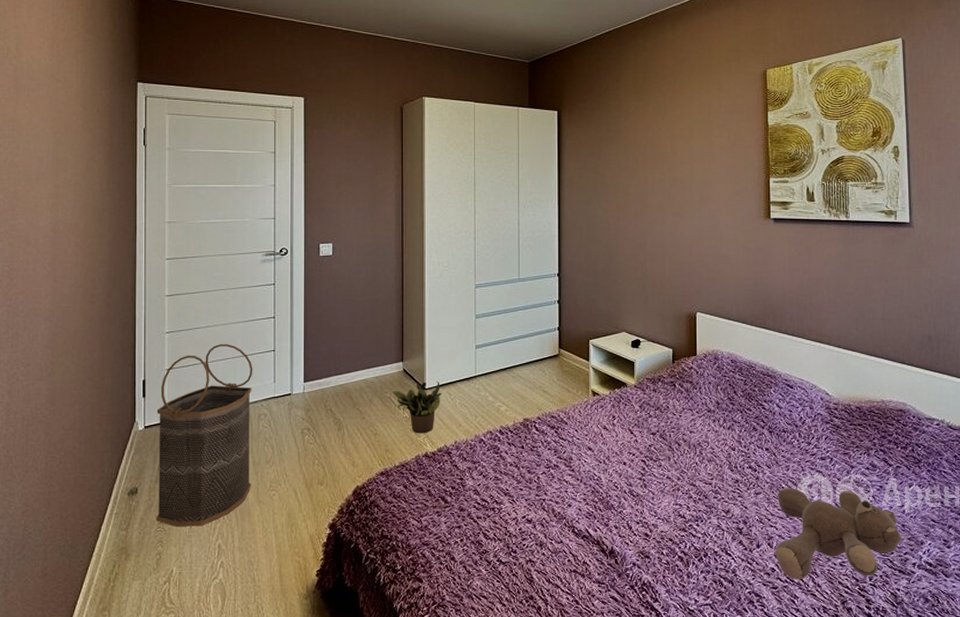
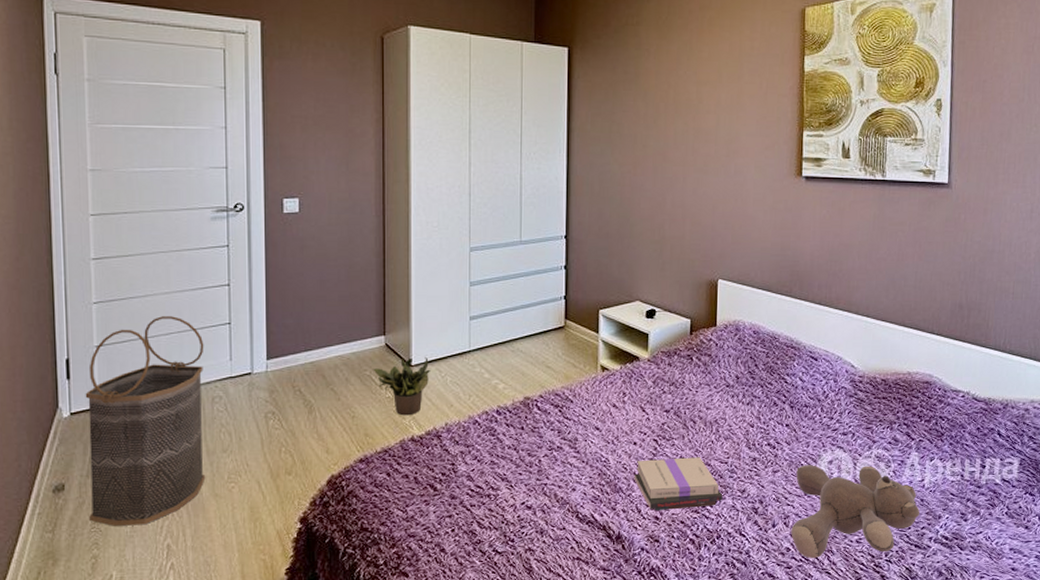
books: none [624,478,709,528] -> present [634,457,723,510]

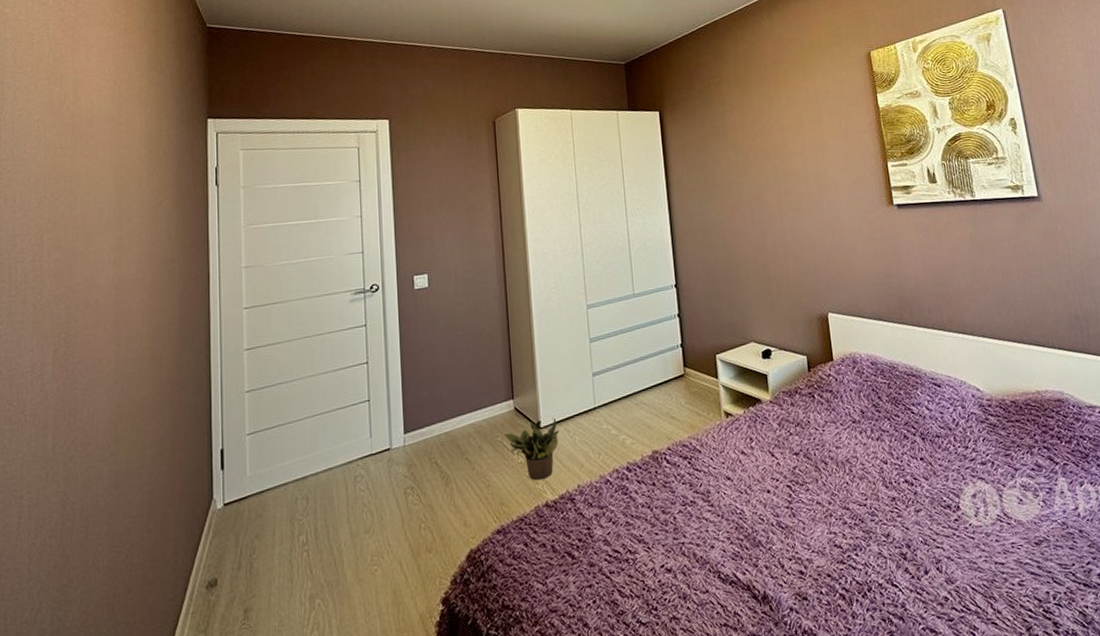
basket: present [85,316,206,526] -> none [237,398,350,621]
books: present [634,457,723,510] -> none [772,501,868,564]
stuffed bear: present [791,465,920,559] -> none [939,496,1082,608]

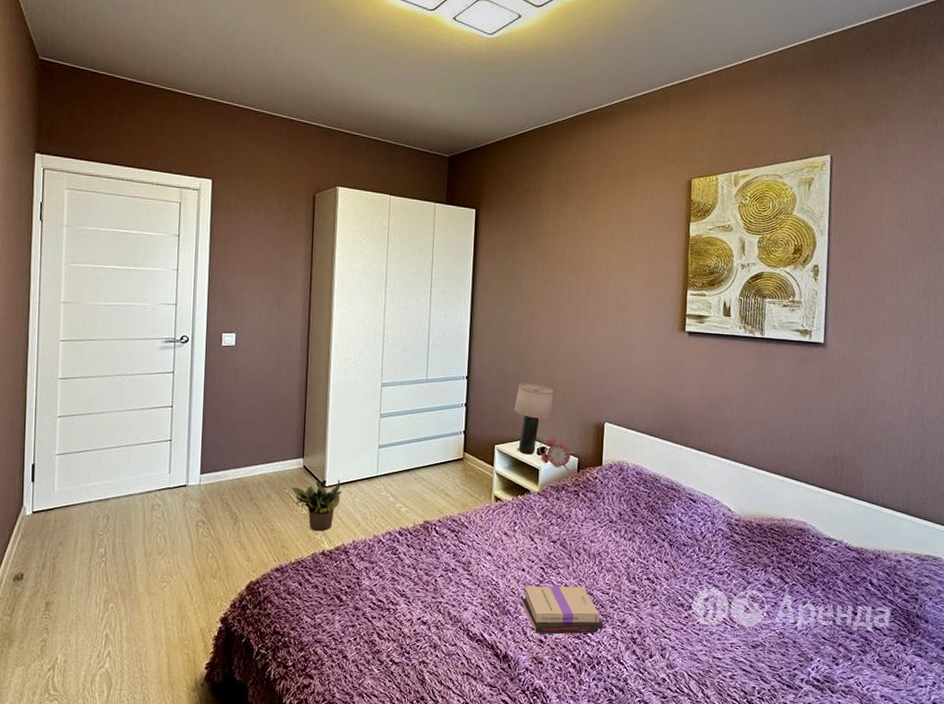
table lamp: none [729,282,771,361] -> present [513,383,553,455]
alarm clock: none [763,338,802,372] -> present [539,437,575,471]
books: none [772,501,868,564] -> present [521,586,604,634]

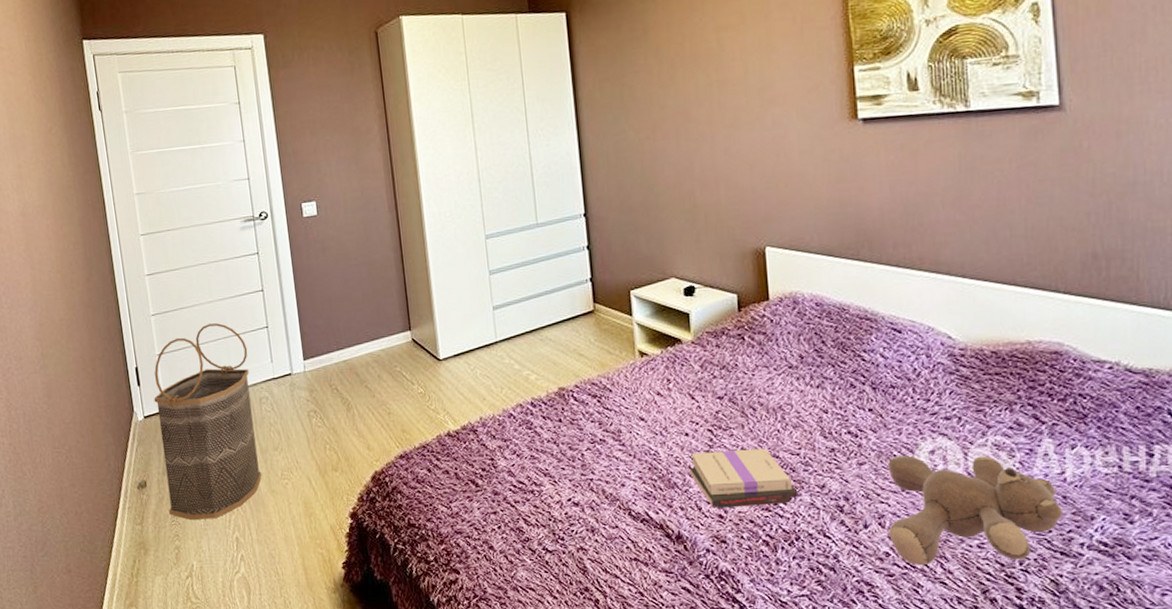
basket: none [42,431,148,615] -> present [153,323,262,520]
potted plant: present [291,478,343,532] -> none [403,349,460,411]
table lamp: present [513,383,553,455] -> none [647,211,696,298]
alarm clock: present [539,437,575,471] -> none [685,273,732,311]
stuffed bear: none [667,600,793,691] -> present [888,455,1064,566]

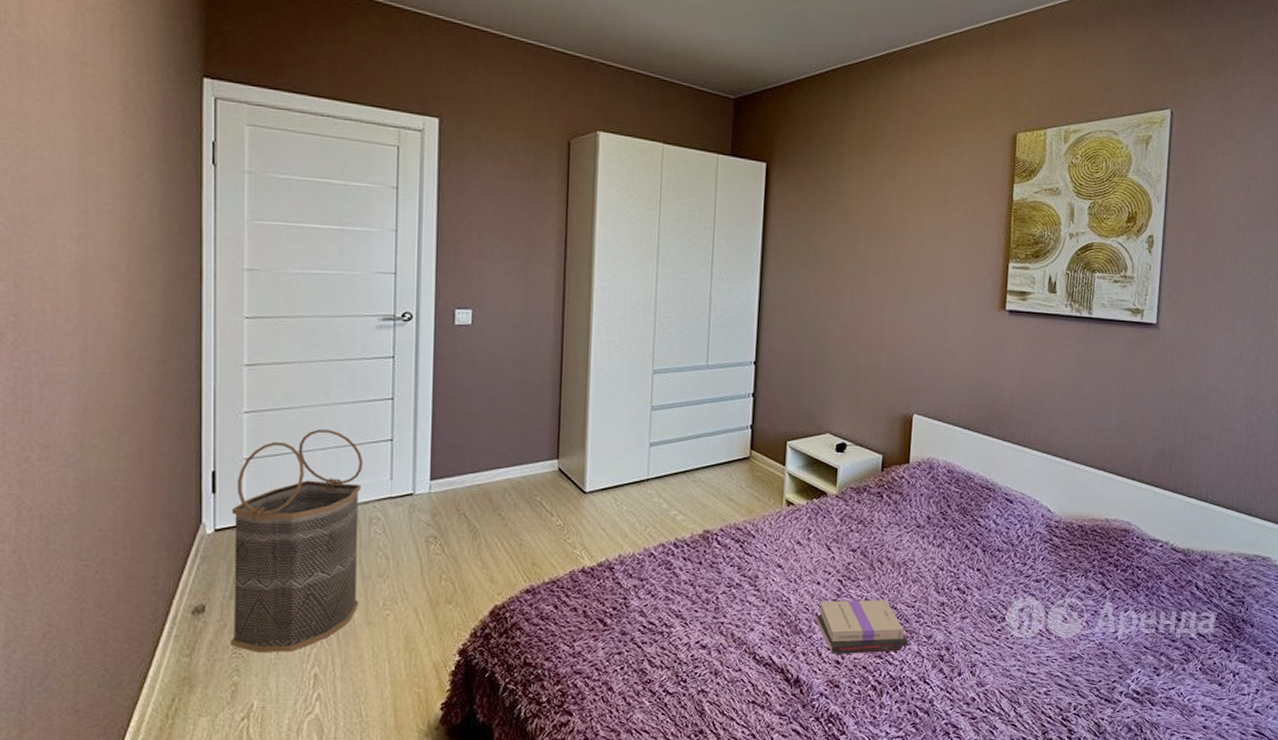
stuffed bear: present [888,455,1064,566] -> none [977,612,1112,710]

